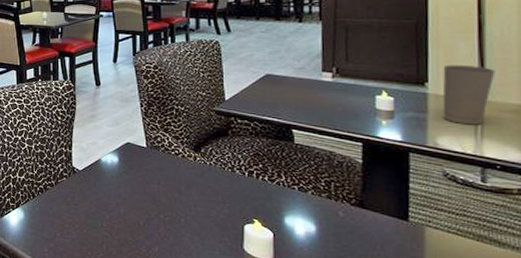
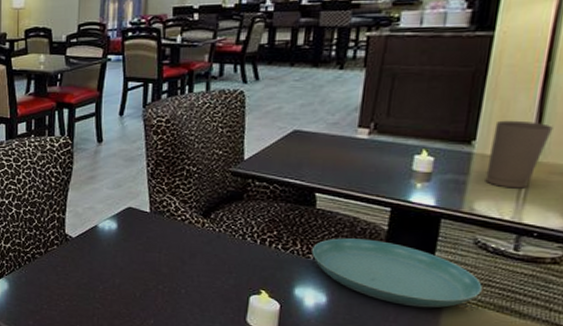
saucer: none [296,170,459,237] -> present [312,238,482,308]

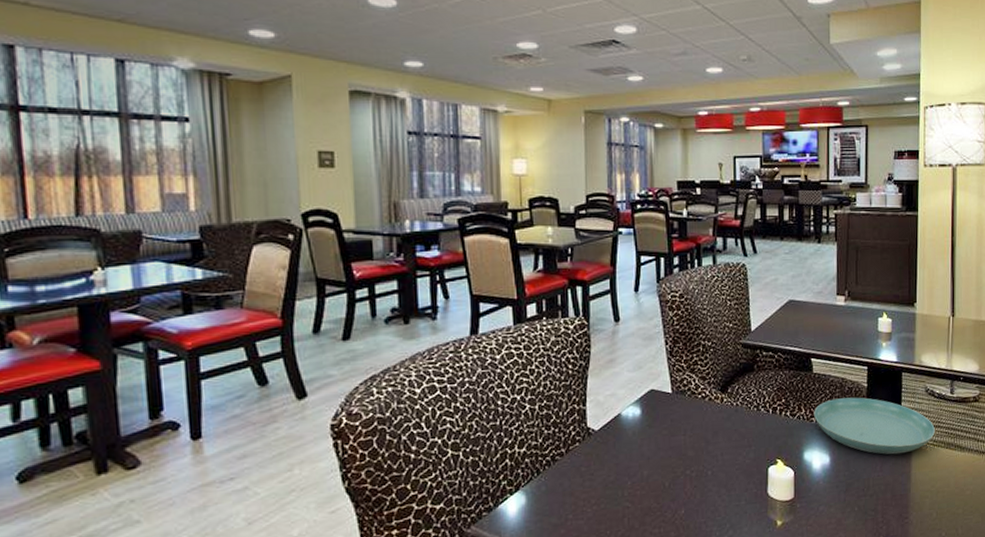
cup: present [485,120,554,189] -> none [926,284,962,342]

